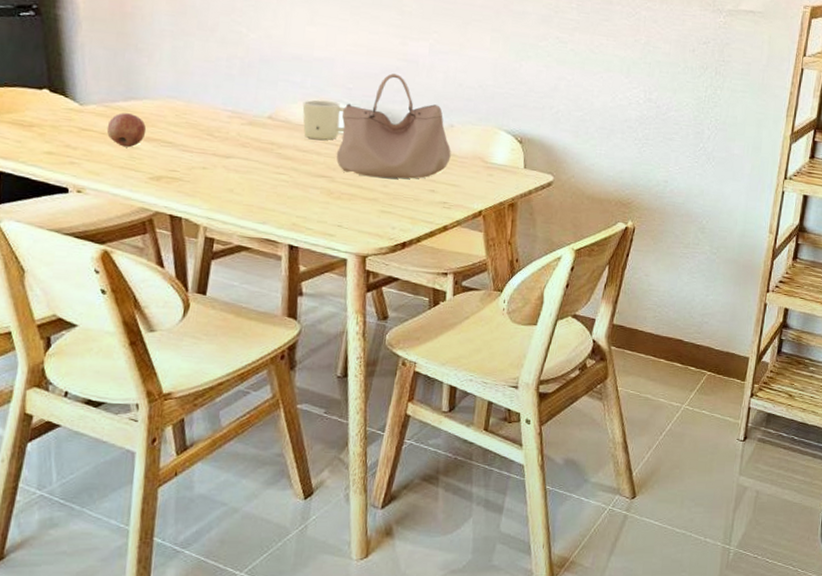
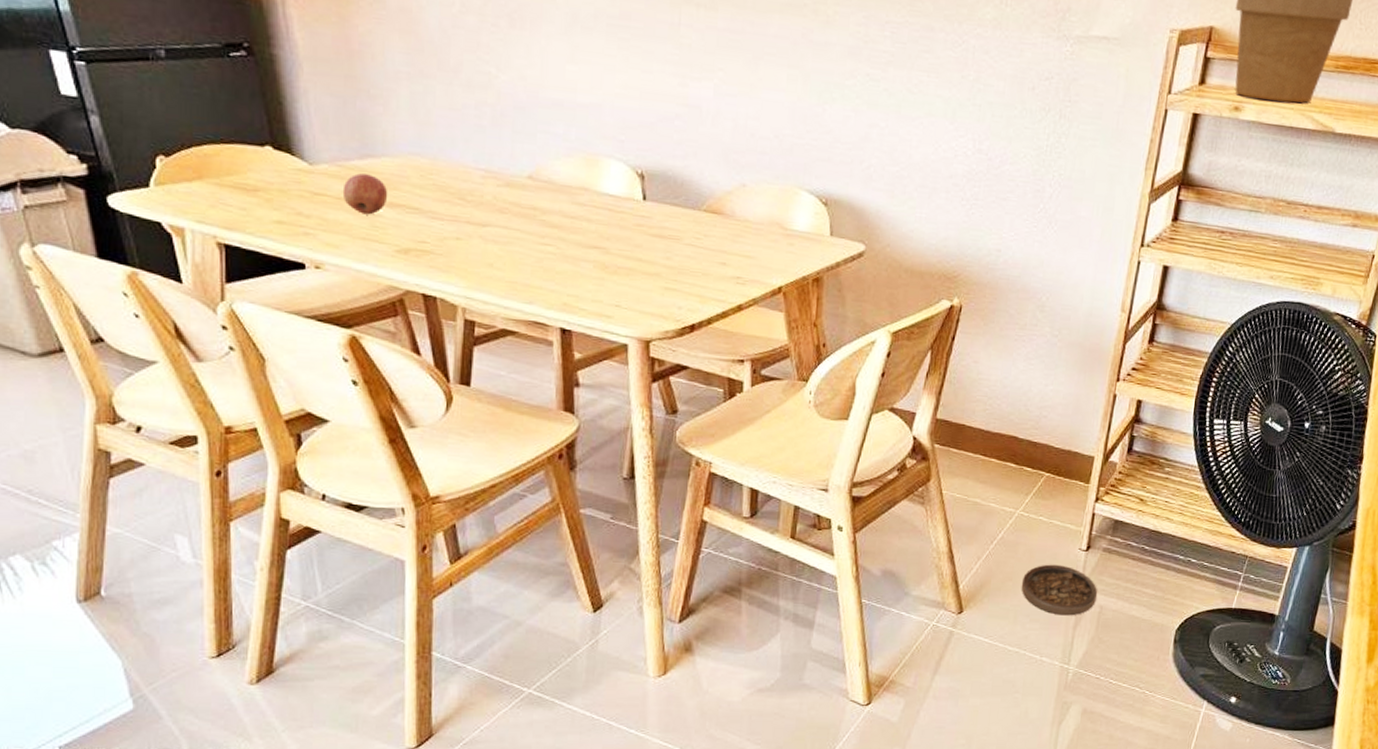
mug: present [302,99,345,140] -> none [567,155,617,204]
handbag: present [336,73,451,179] -> none [609,122,744,250]
pet bowl: none [687,453,754,500] -> present [1021,564,1097,616]

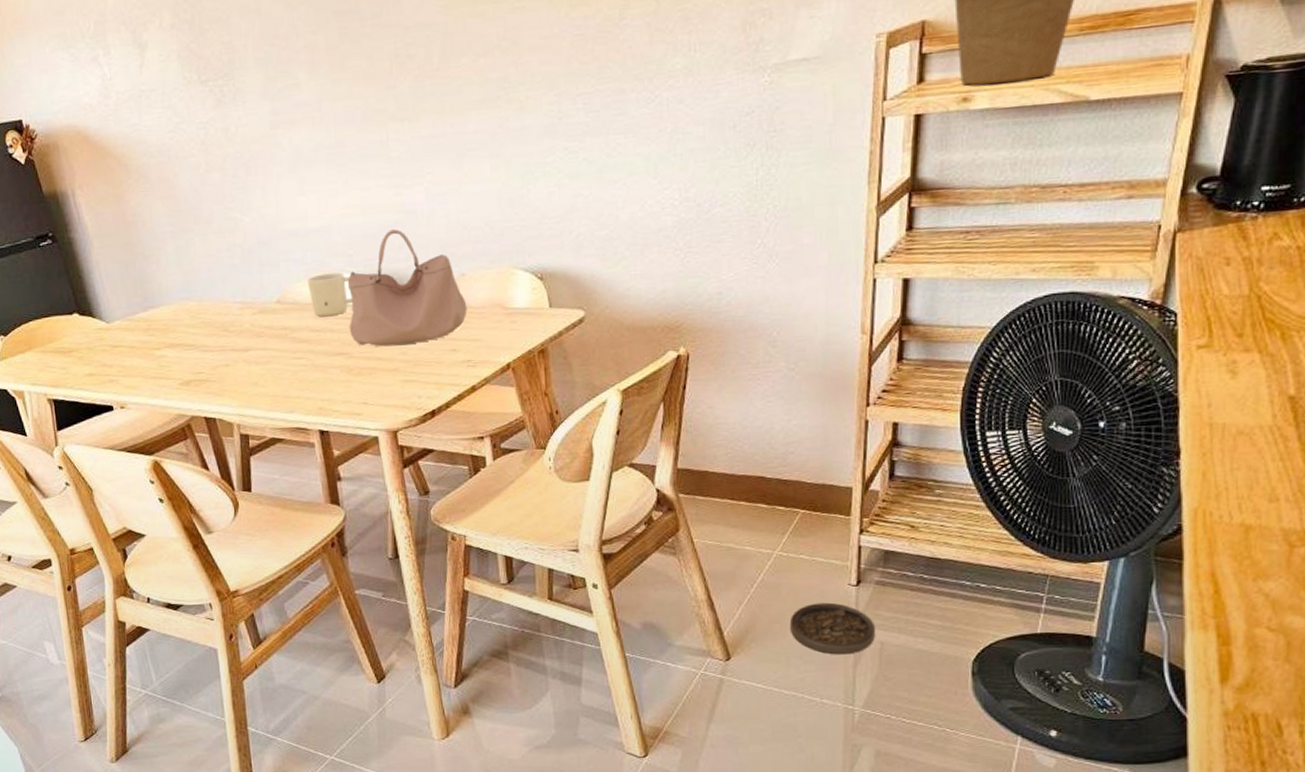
fruit: present [342,173,388,215] -> none [133,323,169,357]
mug: none [567,155,617,204] -> present [307,272,352,317]
handbag: none [609,122,744,250] -> present [347,229,467,347]

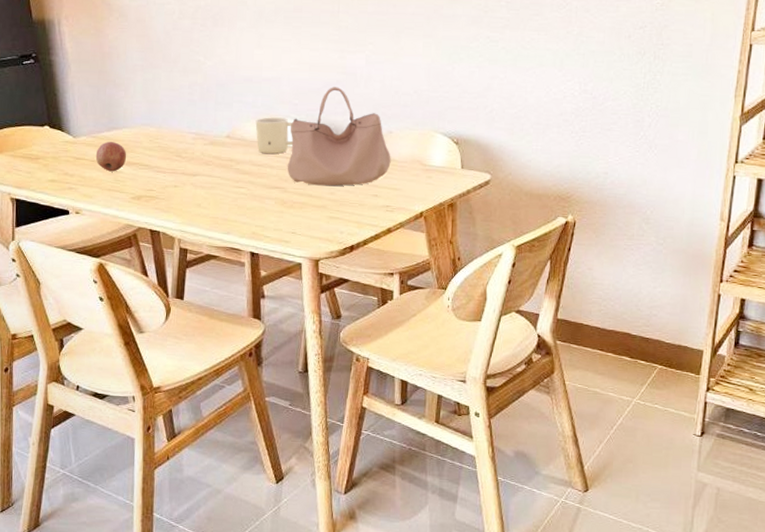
fruit: none [133,323,169,357] -> present [95,142,127,172]
pet bowl: present [789,602,875,655] -> none [641,448,713,496]

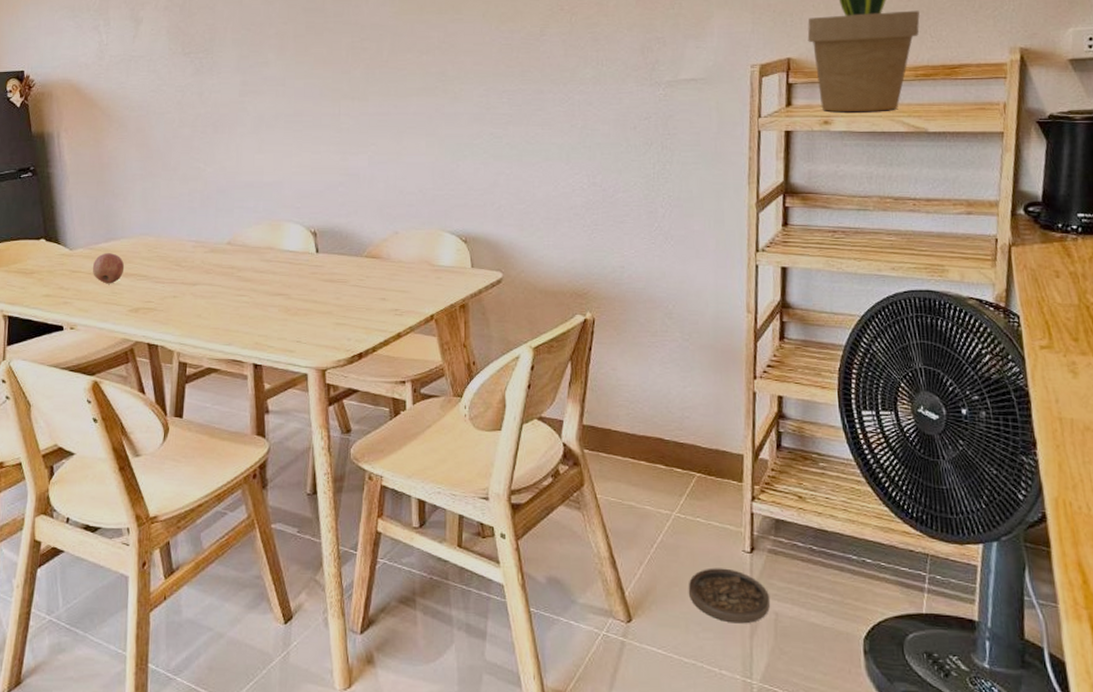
mug: present [255,117,293,154] -> none [257,222,296,260]
handbag: present [287,87,391,187] -> none [290,189,398,291]
pet bowl: none [641,448,713,496] -> present [688,568,770,624]

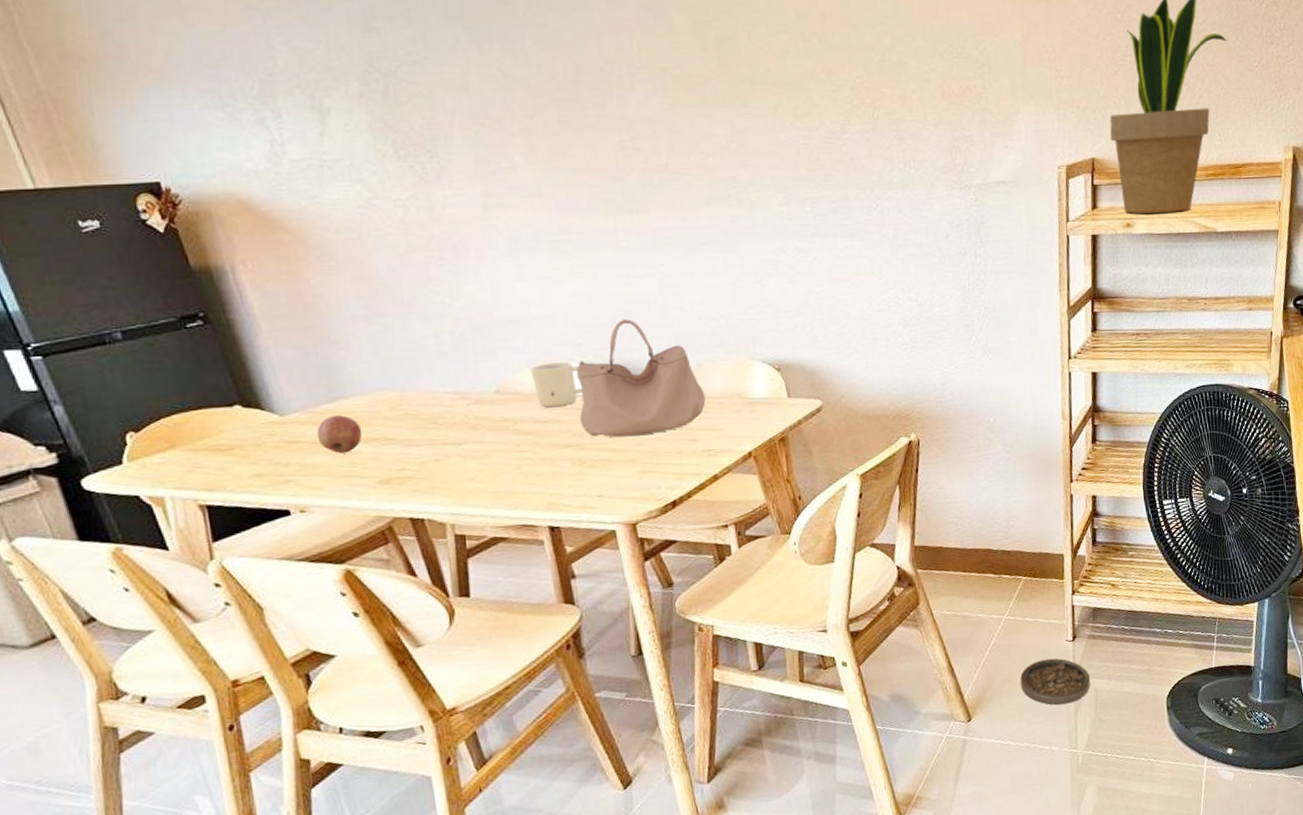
mug: none [257,222,296,260] -> present [530,362,582,408]
handbag: none [290,189,398,291] -> present [575,319,706,438]

